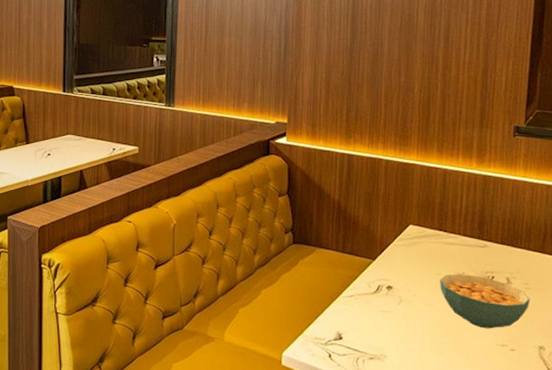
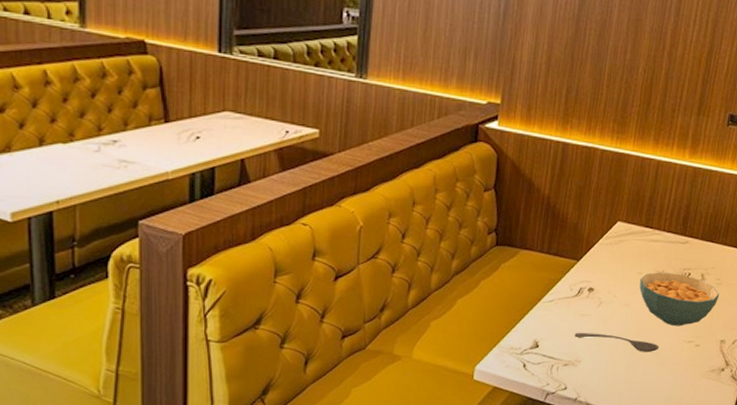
soupspoon: none [377,327,470,353] -> present [574,332,660,352]

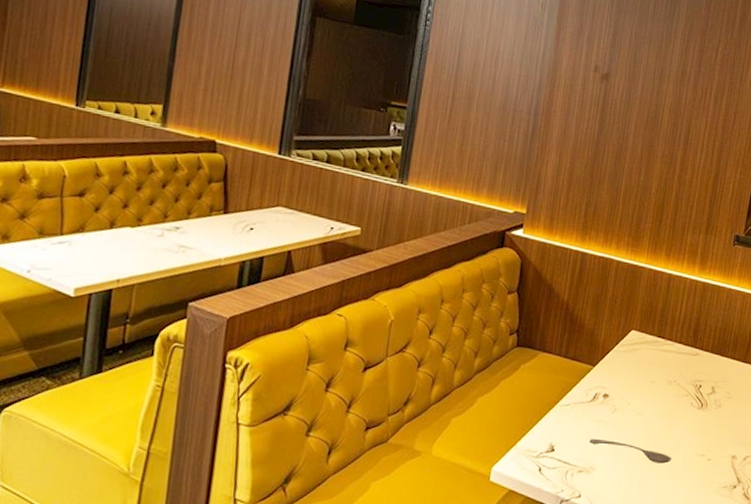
cereal bowl: present [639,272,720,326] -> none [652,382,730,439]

